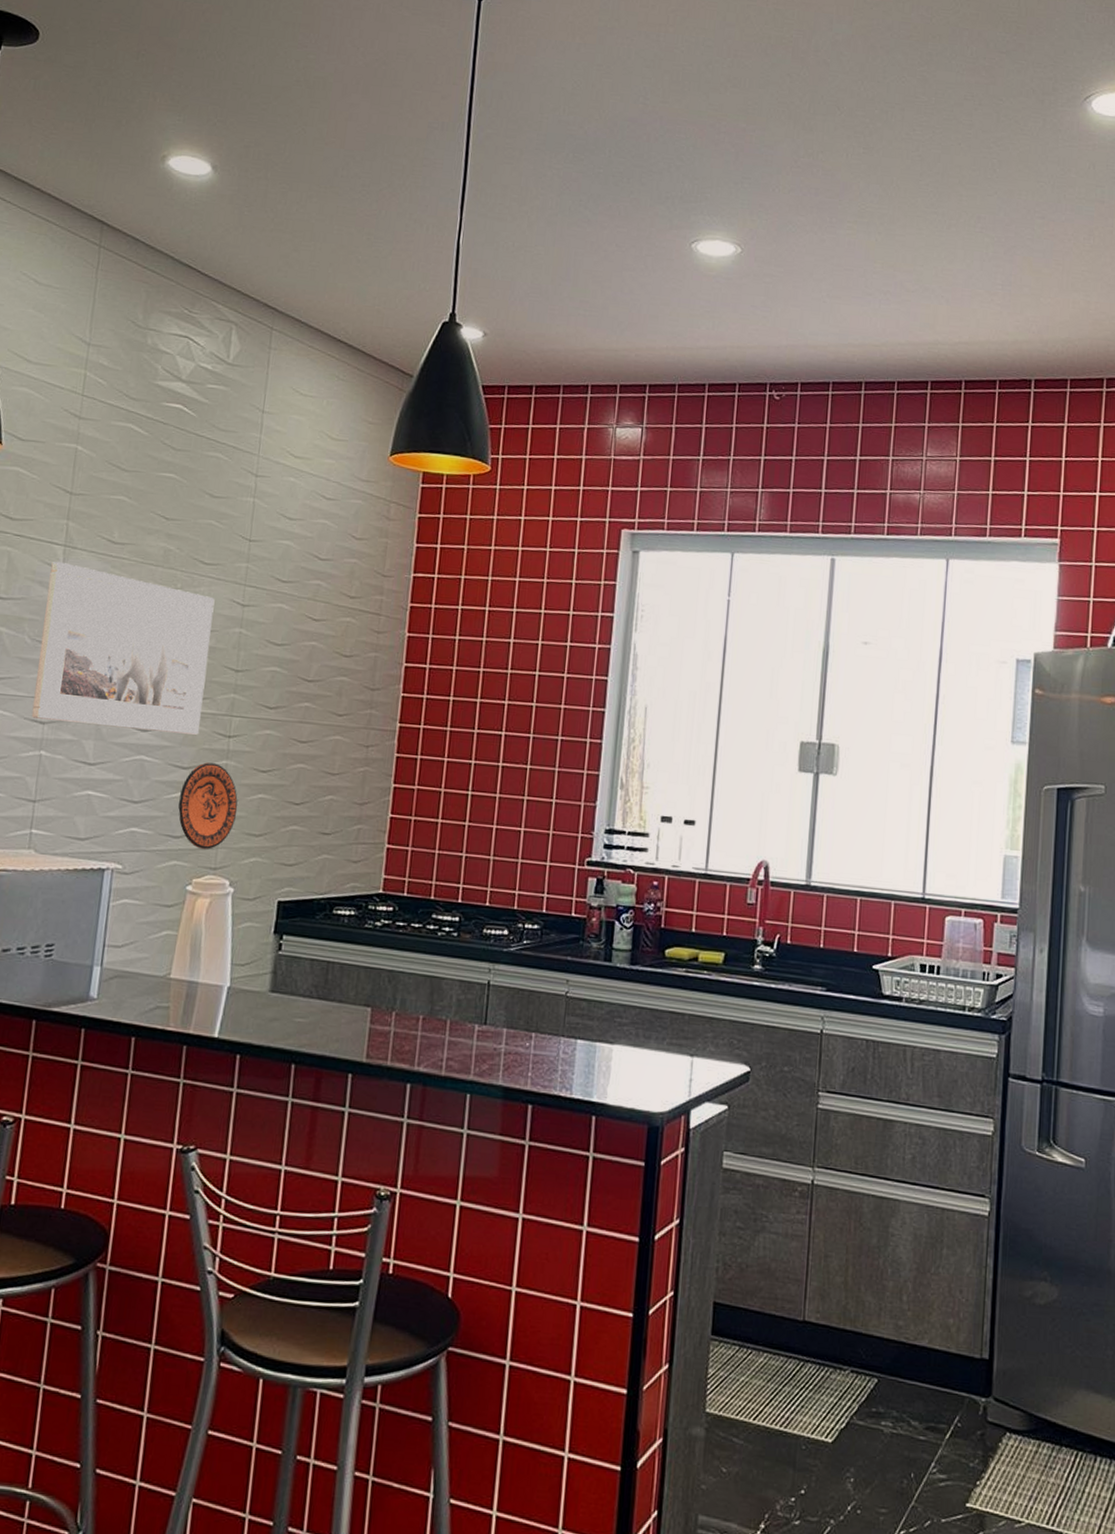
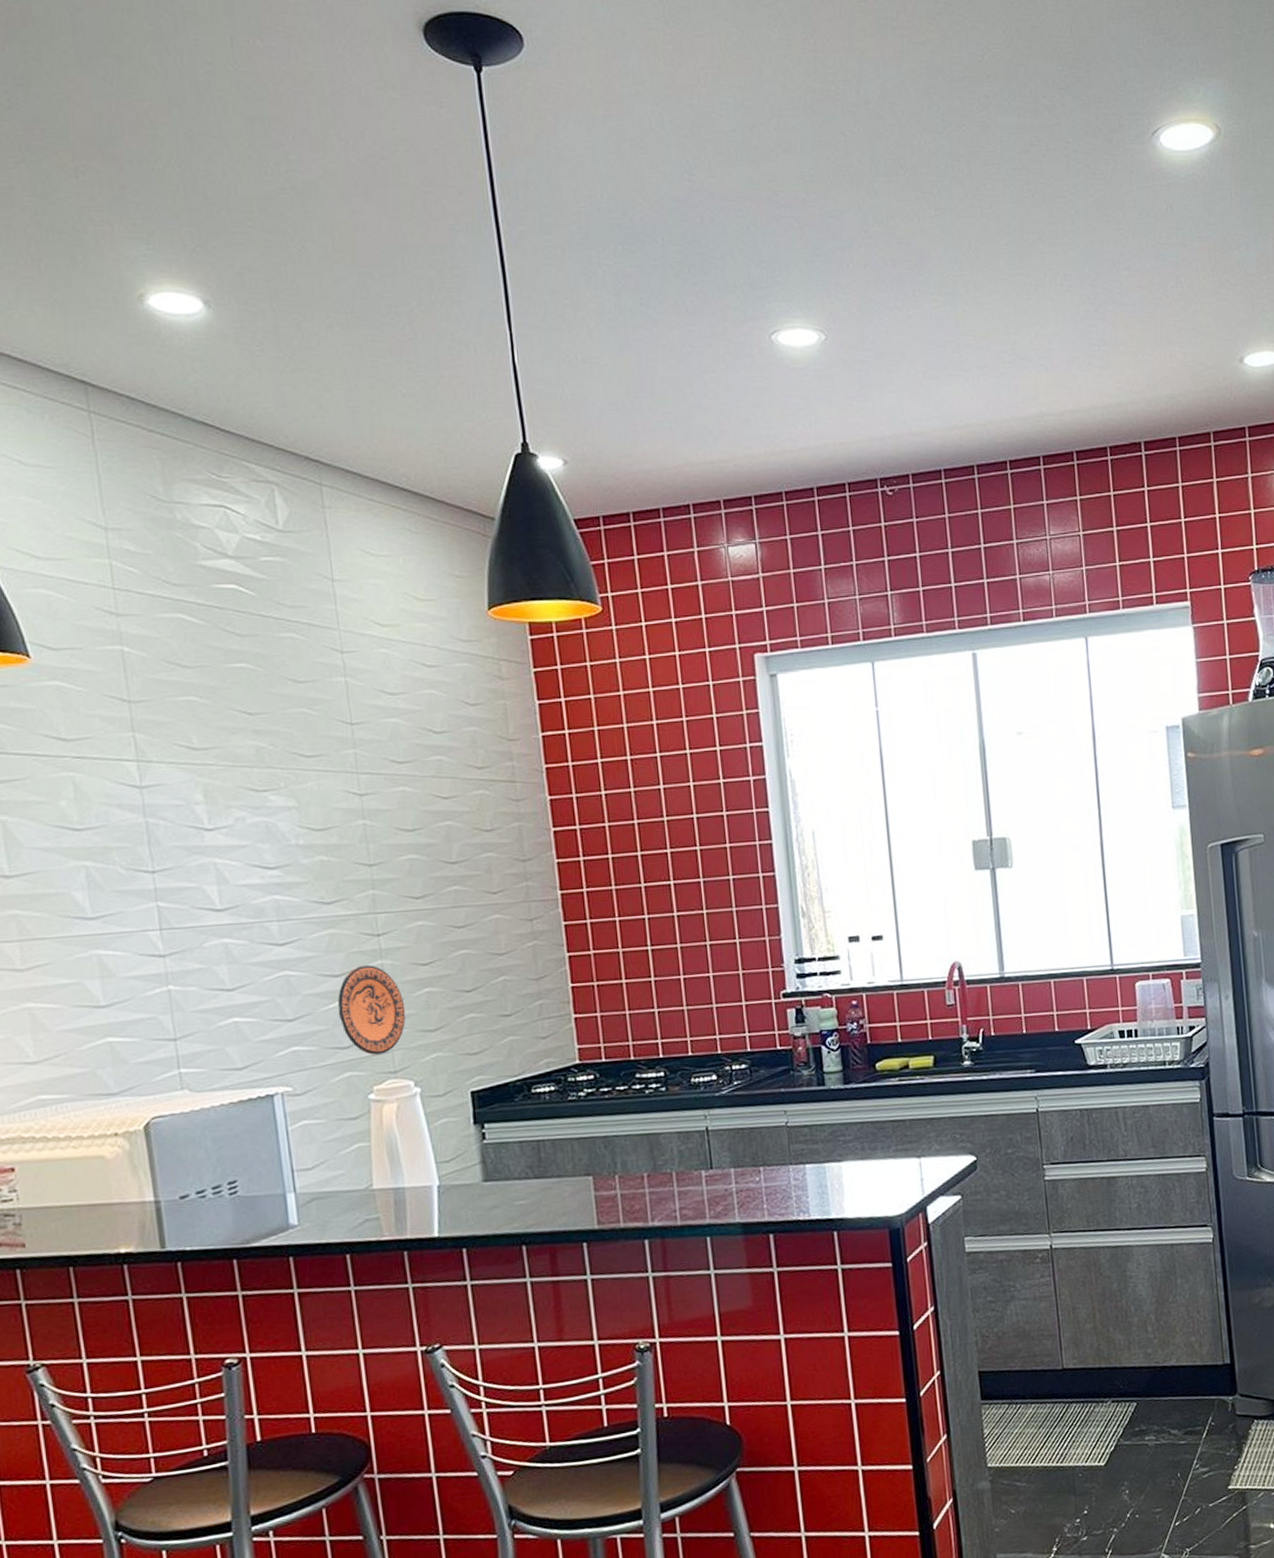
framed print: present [31,561,215,735] -> none [127,779,344,953]

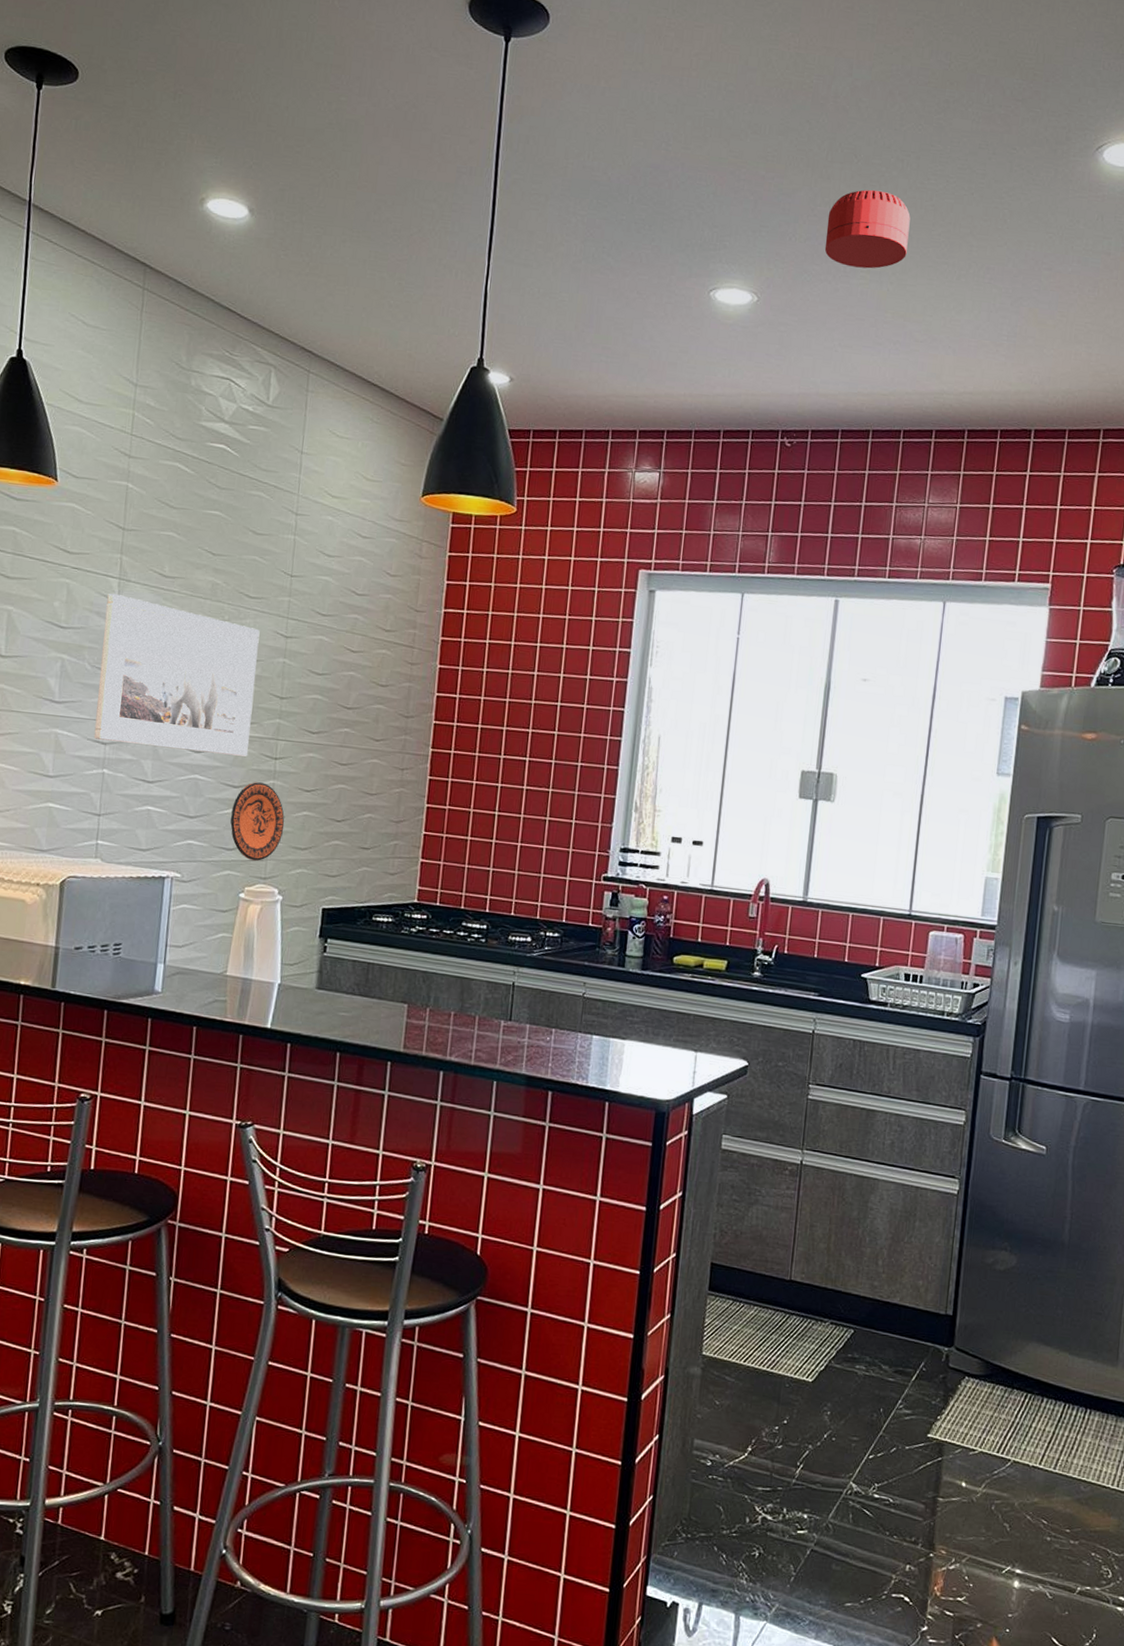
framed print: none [127,779,344,953] -> present [93,593,260,757]
smoke detector: none [884,202,976,290] -> present [824,189,911,269]

